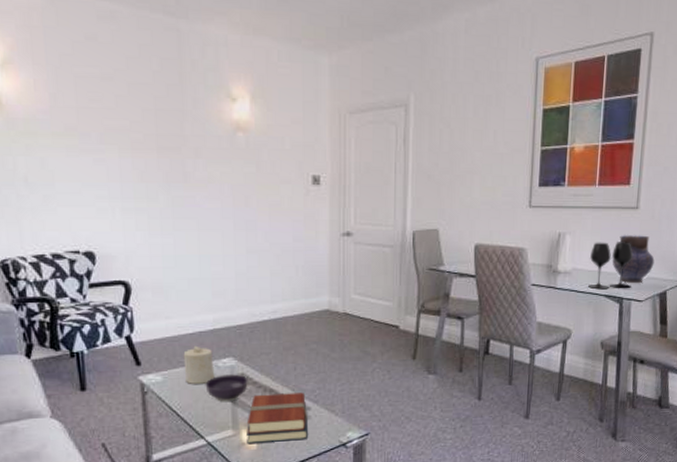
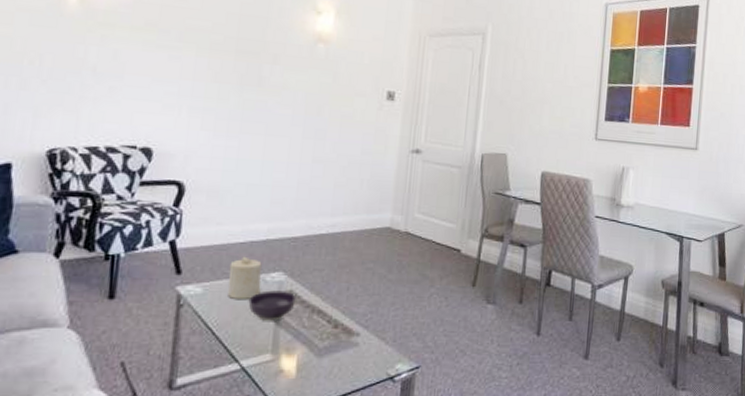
books: present [246,392,309,443] -> none [285,315,356,371]
wine glass: present [588,242,633,290] -> none [650,179,693,227]
pottery: present [612,235,655,283] -> none [672,174,713,222]

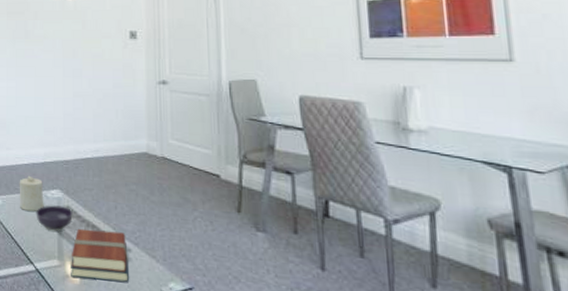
books: none [285,315,356,371] -> present [71,228,130,283]

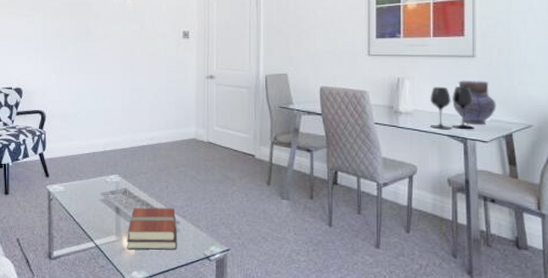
candle: present [19,175,44,211] -> none [80,163,104,195]
bowl: present [36,205,73,231] -> none [96,188,129,211]
wine glass: none [451,98,522,155] -> present [430,86,474,130]
pottery: none [485,91,553,149] -> present [452,81,496,124]

